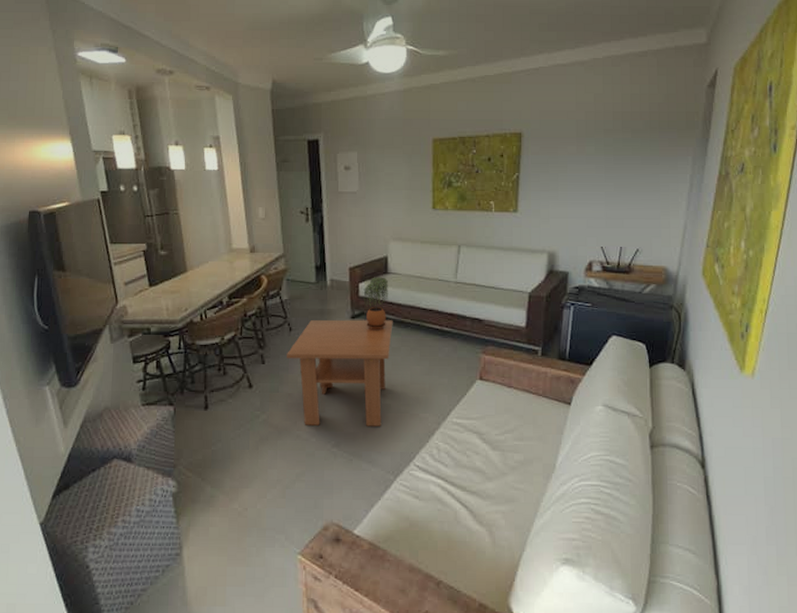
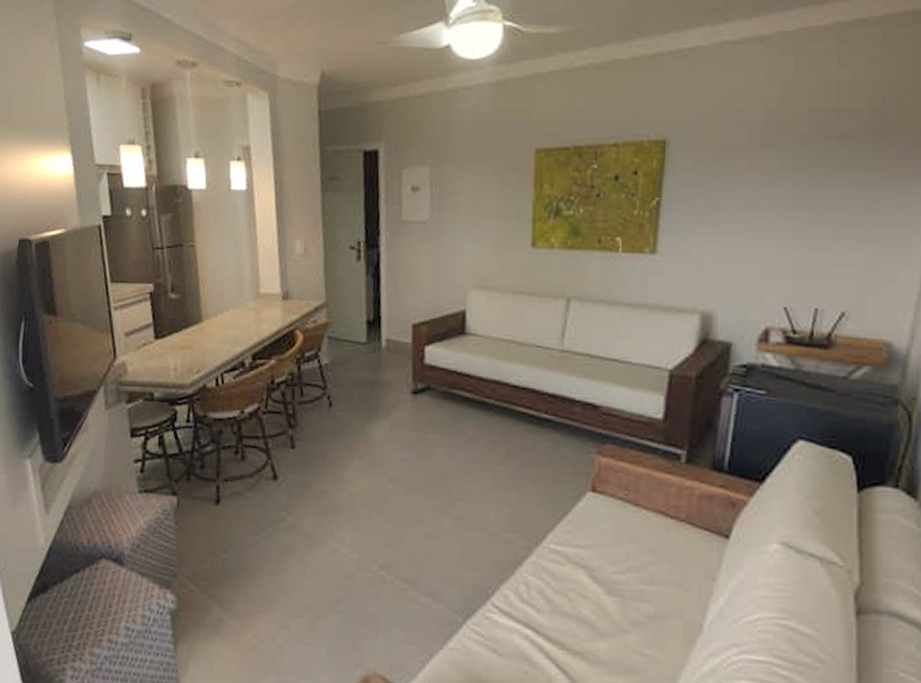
coffee table: present [287,319,393,426] -> none [324,394,470,546]
potted plant: present [363,277,389,329] -> none [429,338,466,411]

